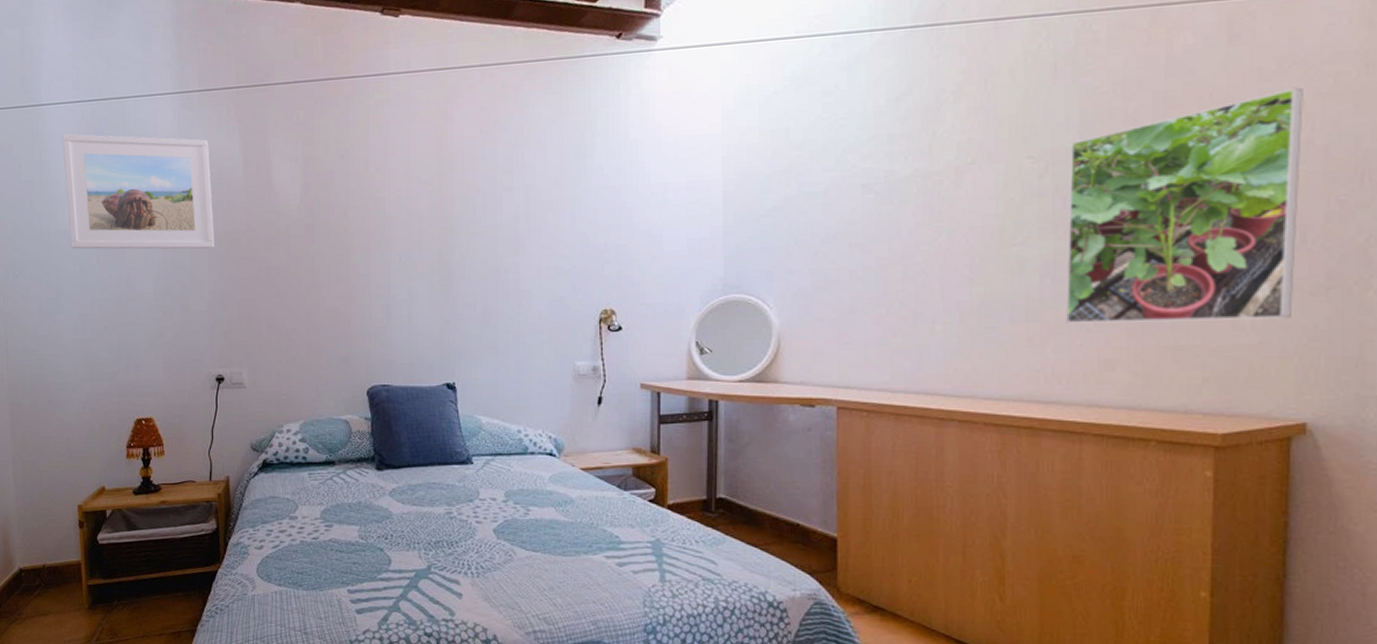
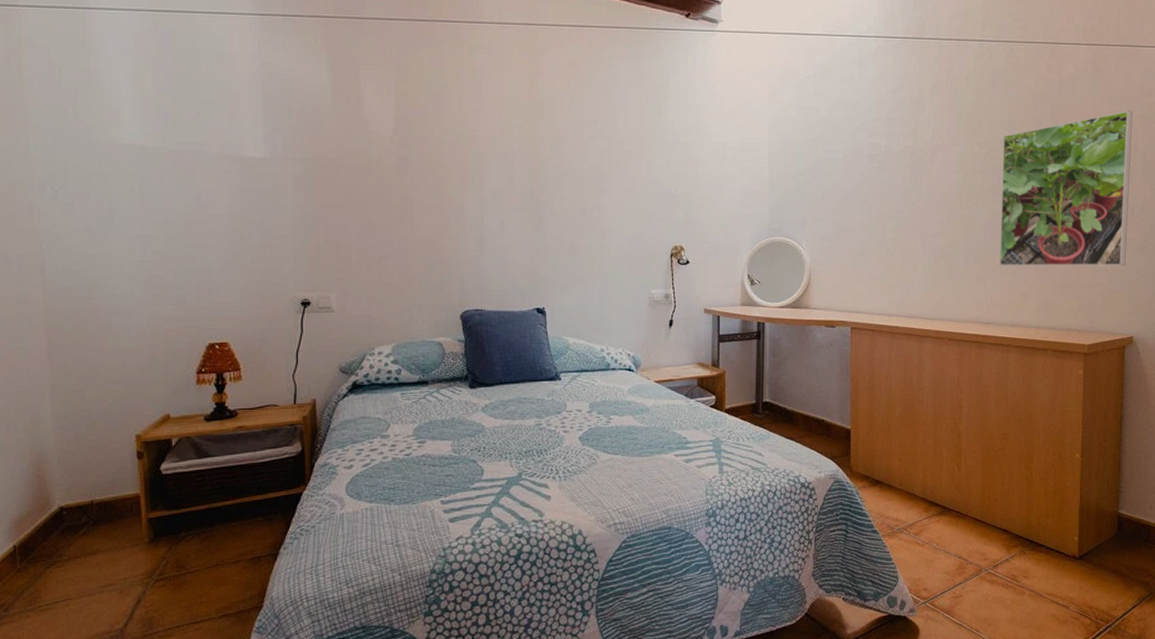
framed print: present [62,134,214,249] -> none [116,43,300,174]

